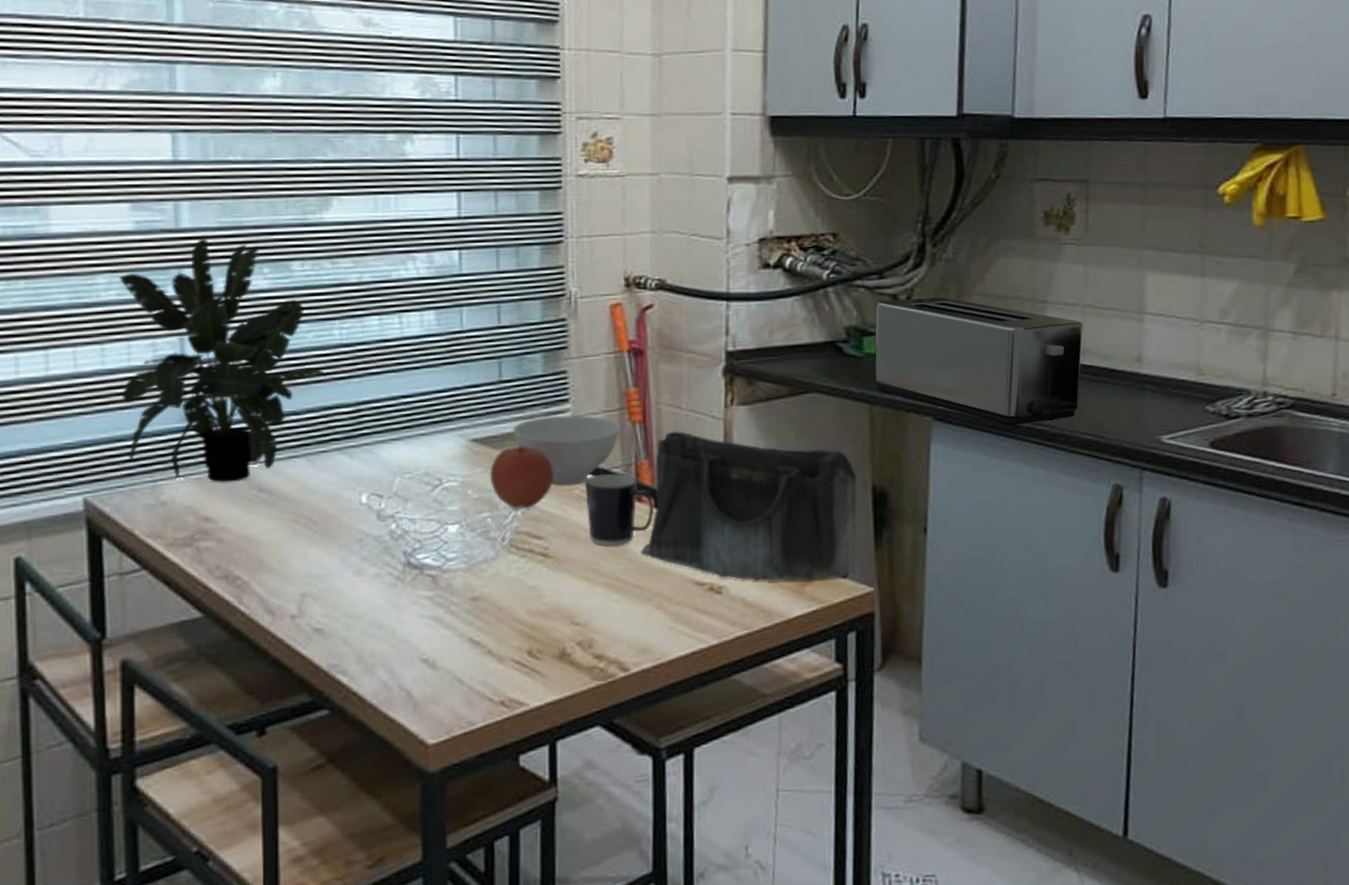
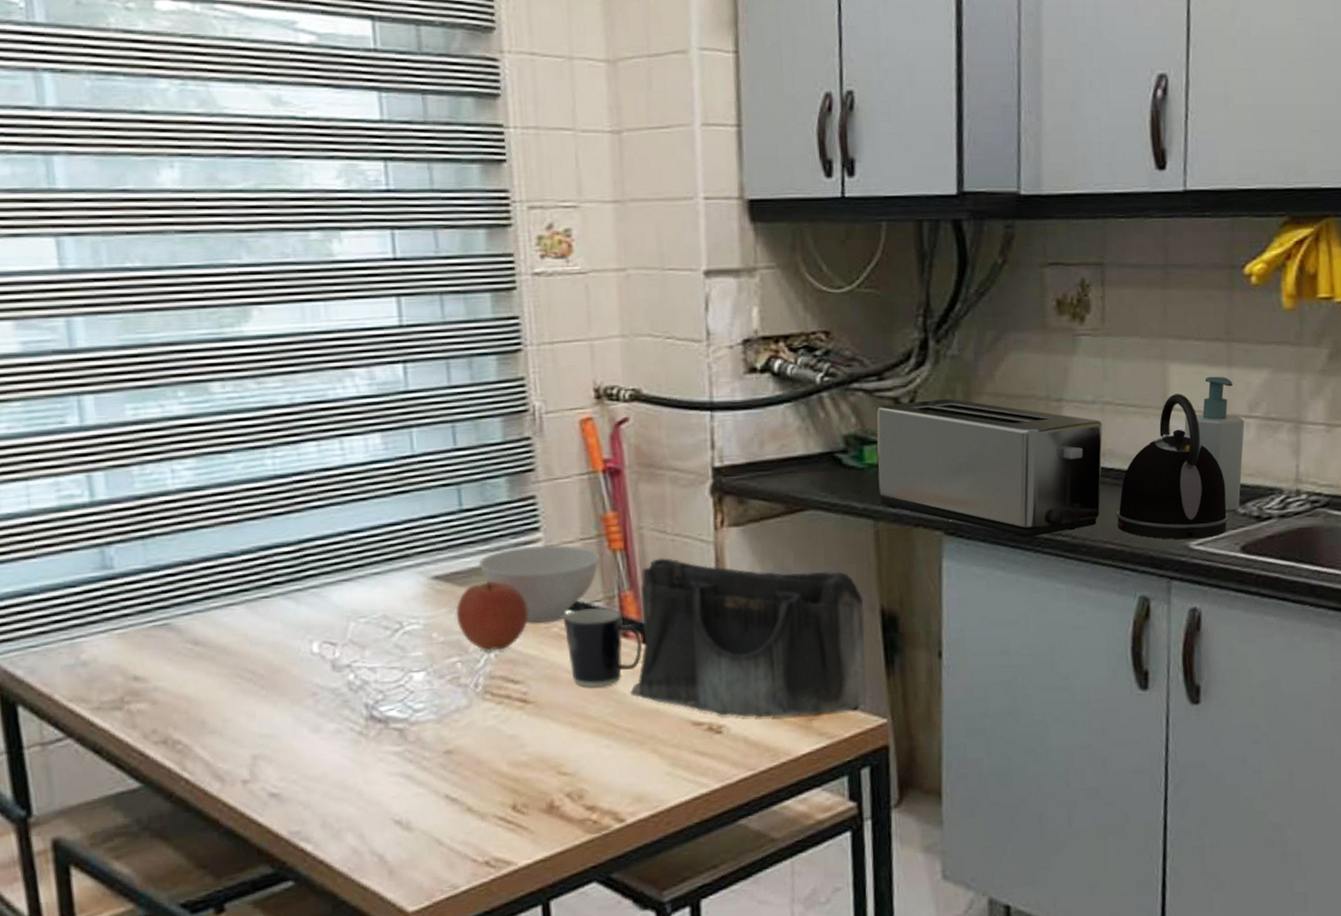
potted plant: present [119,238,327,482] -> none [8,358,262,637]
kettle: none [1093,300,1199,433] -> present [1116,394,1229,540]
soap bottle: none [1159,285,1216,410] -> present [1184,376,1245,512]

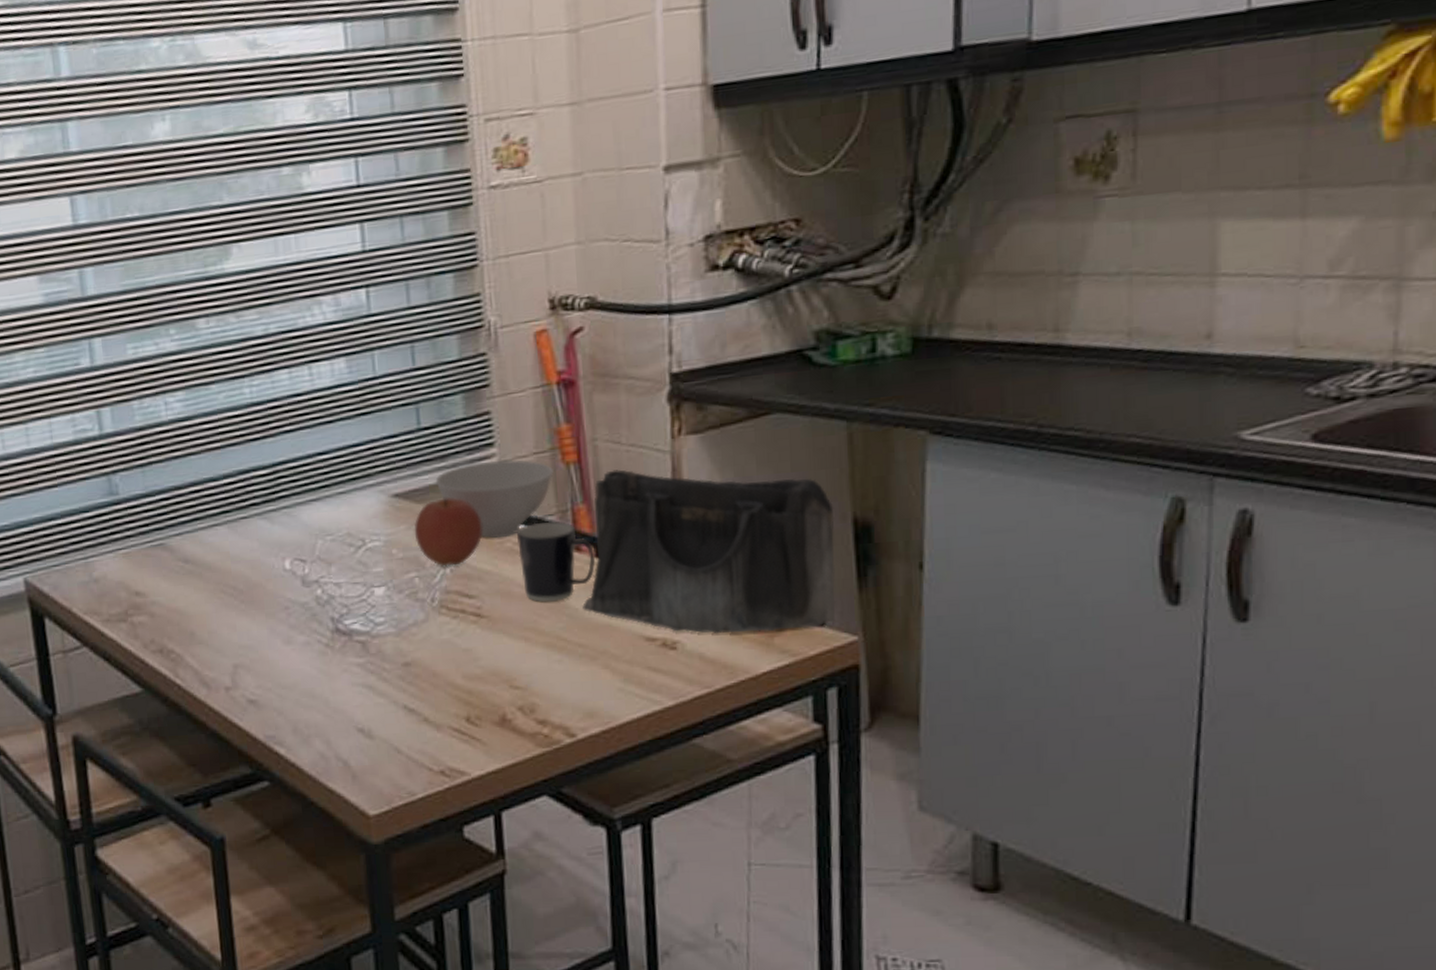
toaster: present [876,398,1103,537] -> none [851,282,1130,434]
kettle: present [1116,394,1229,540] -> none [1143,255,1296,429]
soap bottle: present [1184,376,1245,512] -> none [1238,230,1323,394]

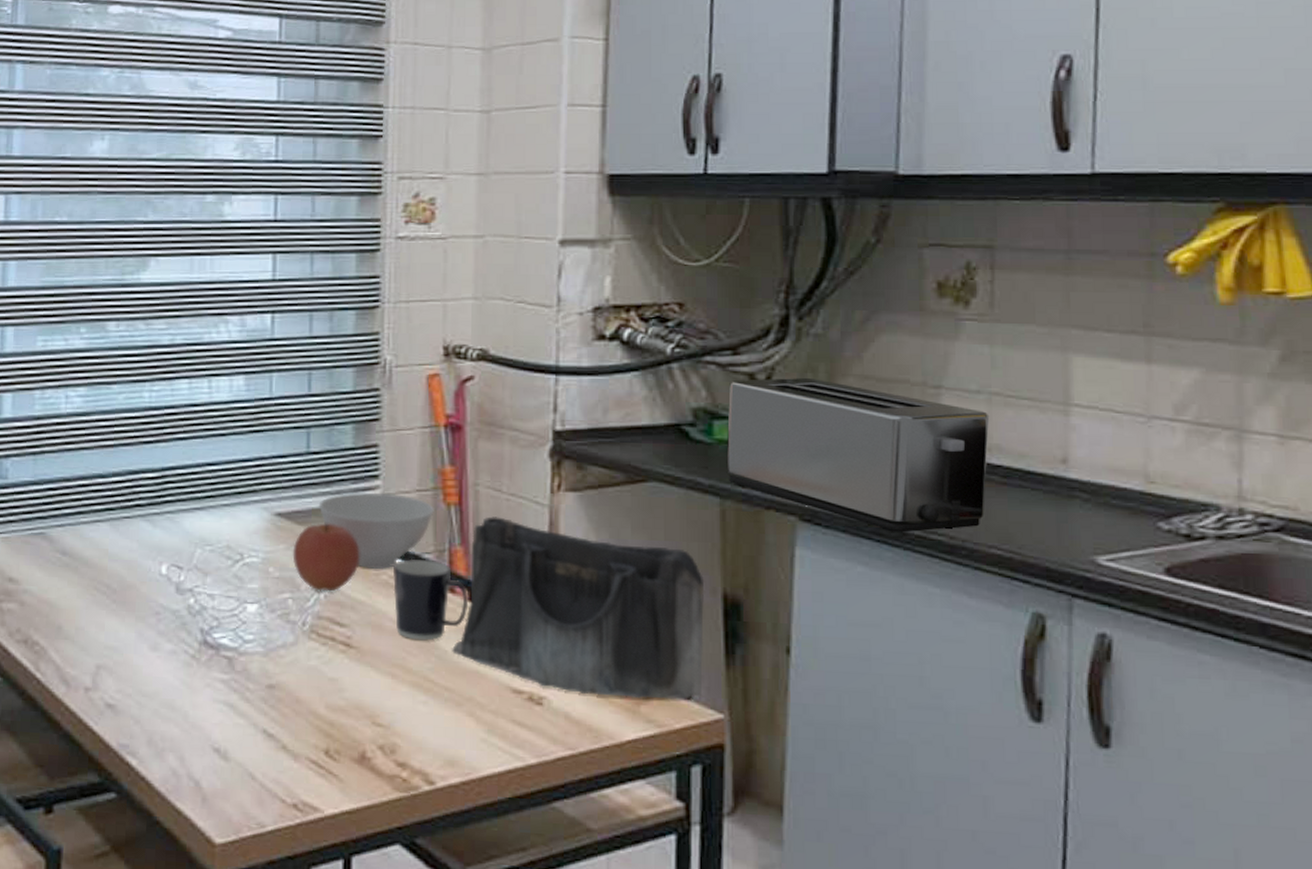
toaster: none [851,282,1130,434] -> present [726,377,990,533]

